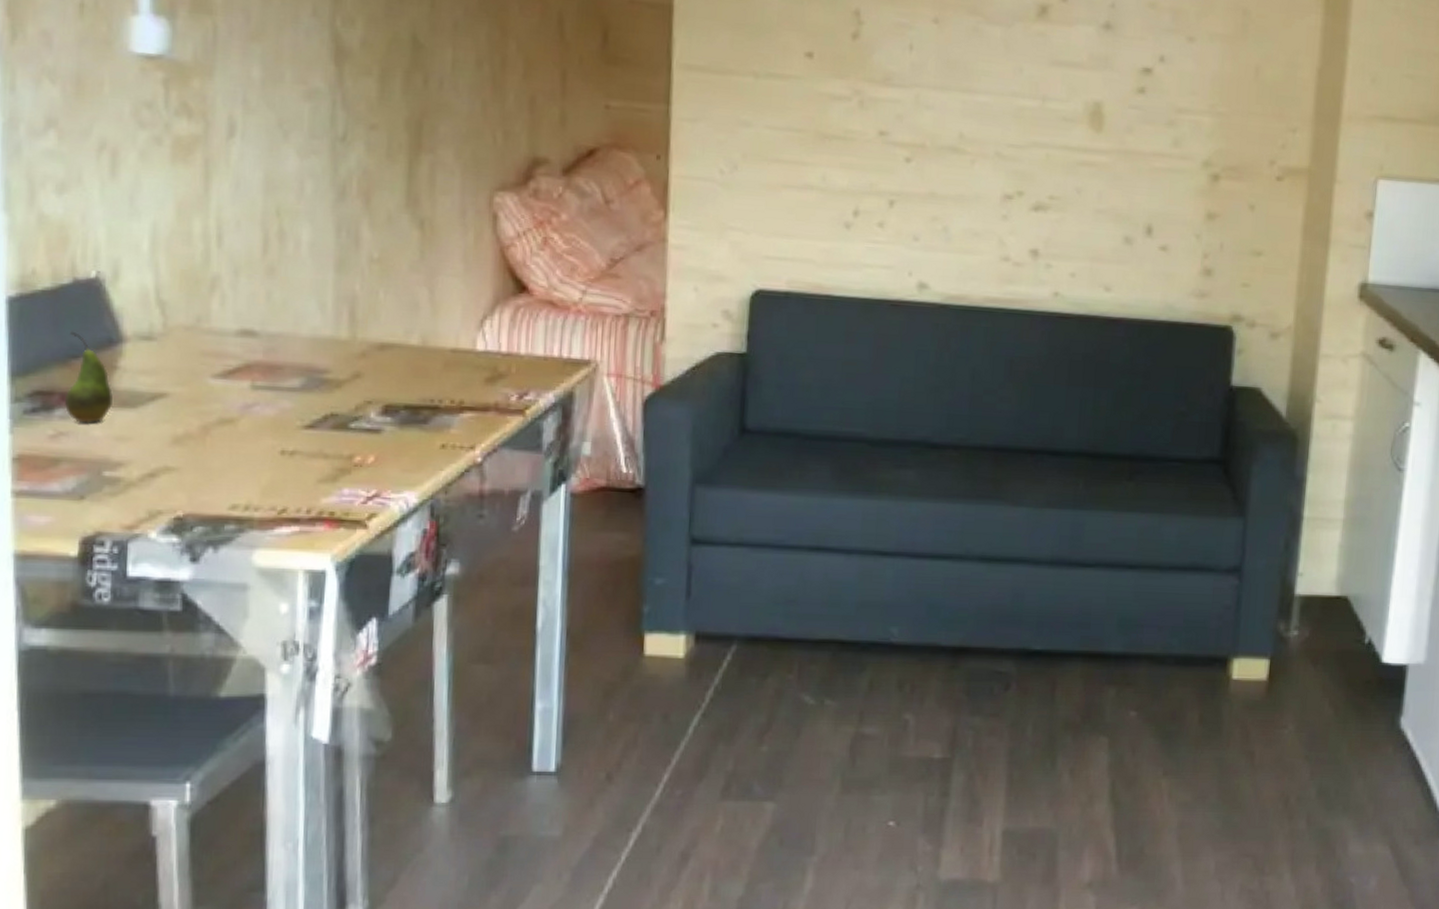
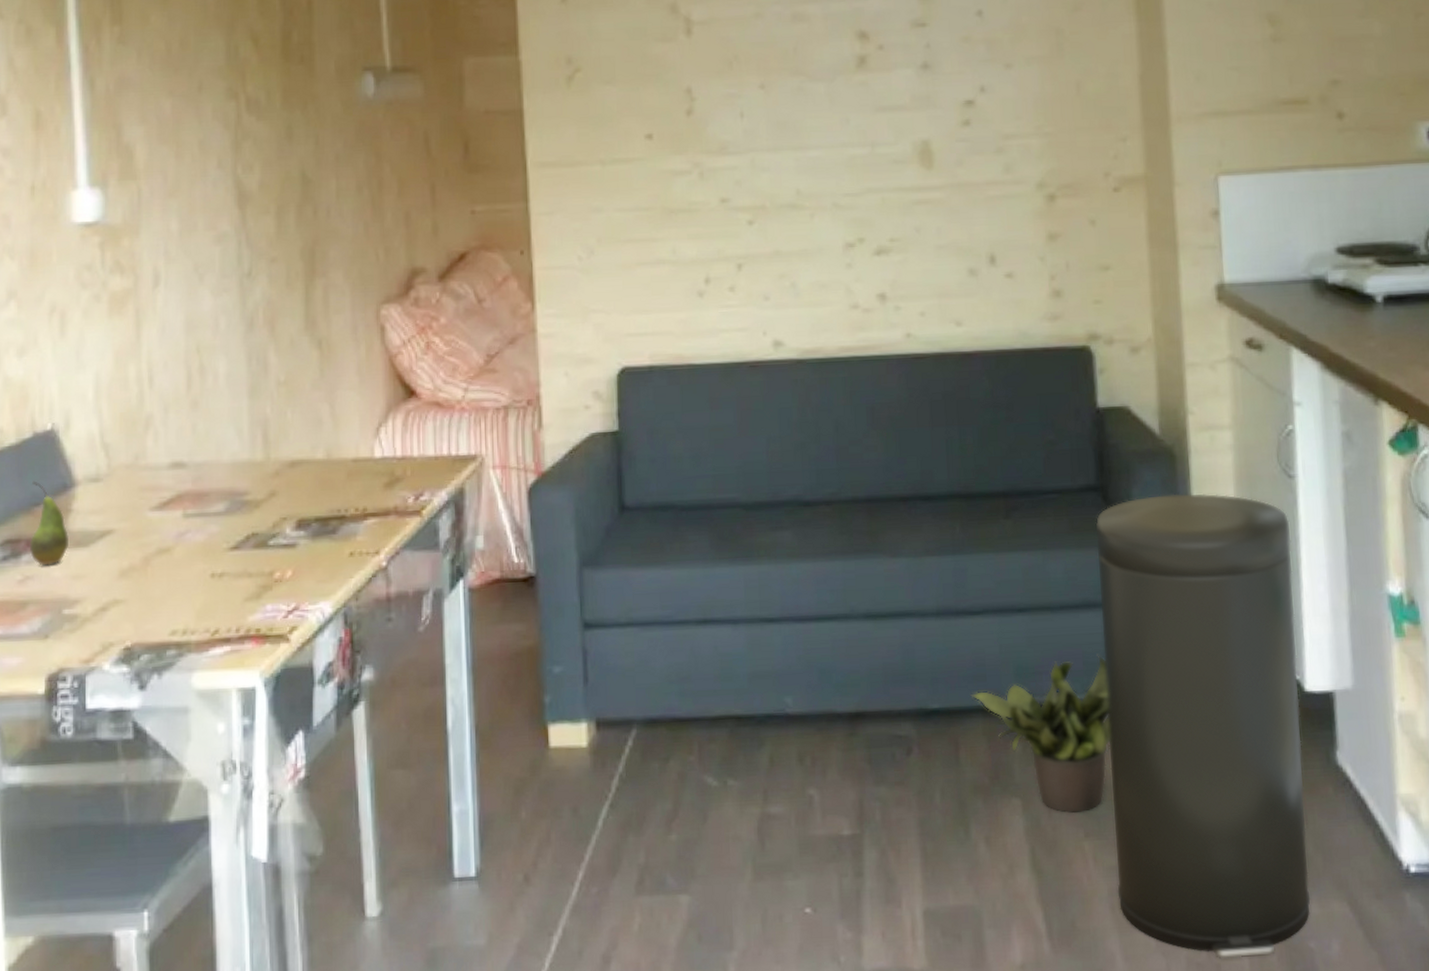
potted plant: none [1072,613,1205,754] -> present [969,654,1111,814]
pedal bin: none [1186,474,1393,888] -> present [1095,493,1311,960]

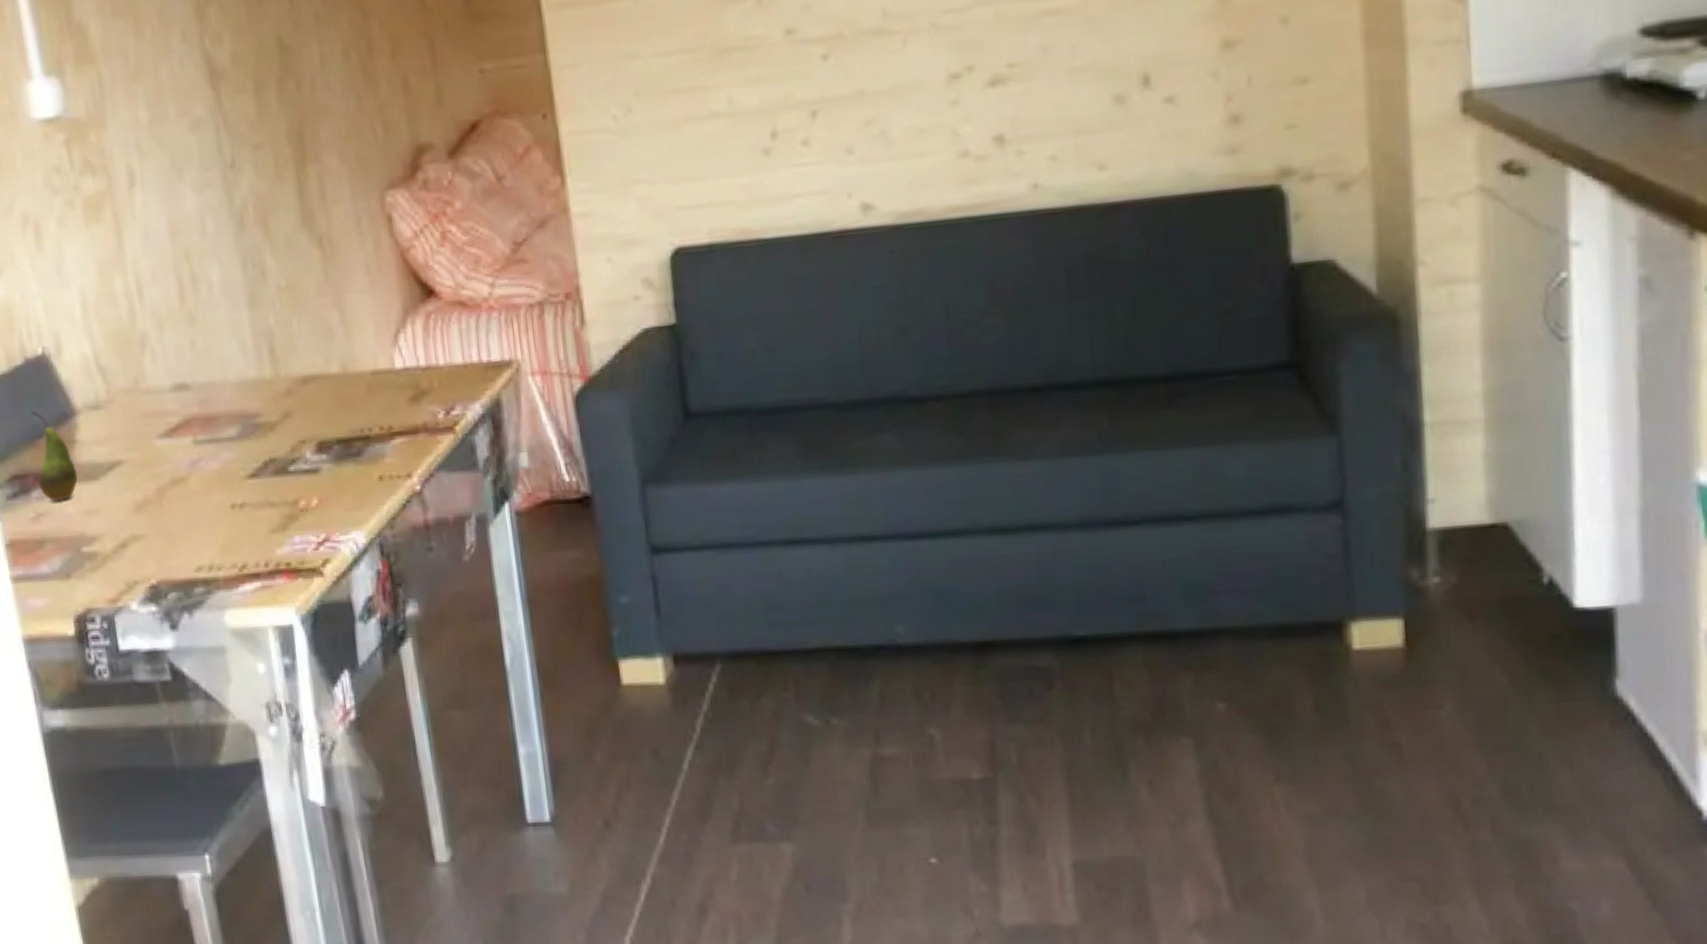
potted plant: present [969,654,1111,814] -> none [1125,568,1309,755]
pedal bin: present [1095,493,1311,960] -> none [1288,366,1574,921]

